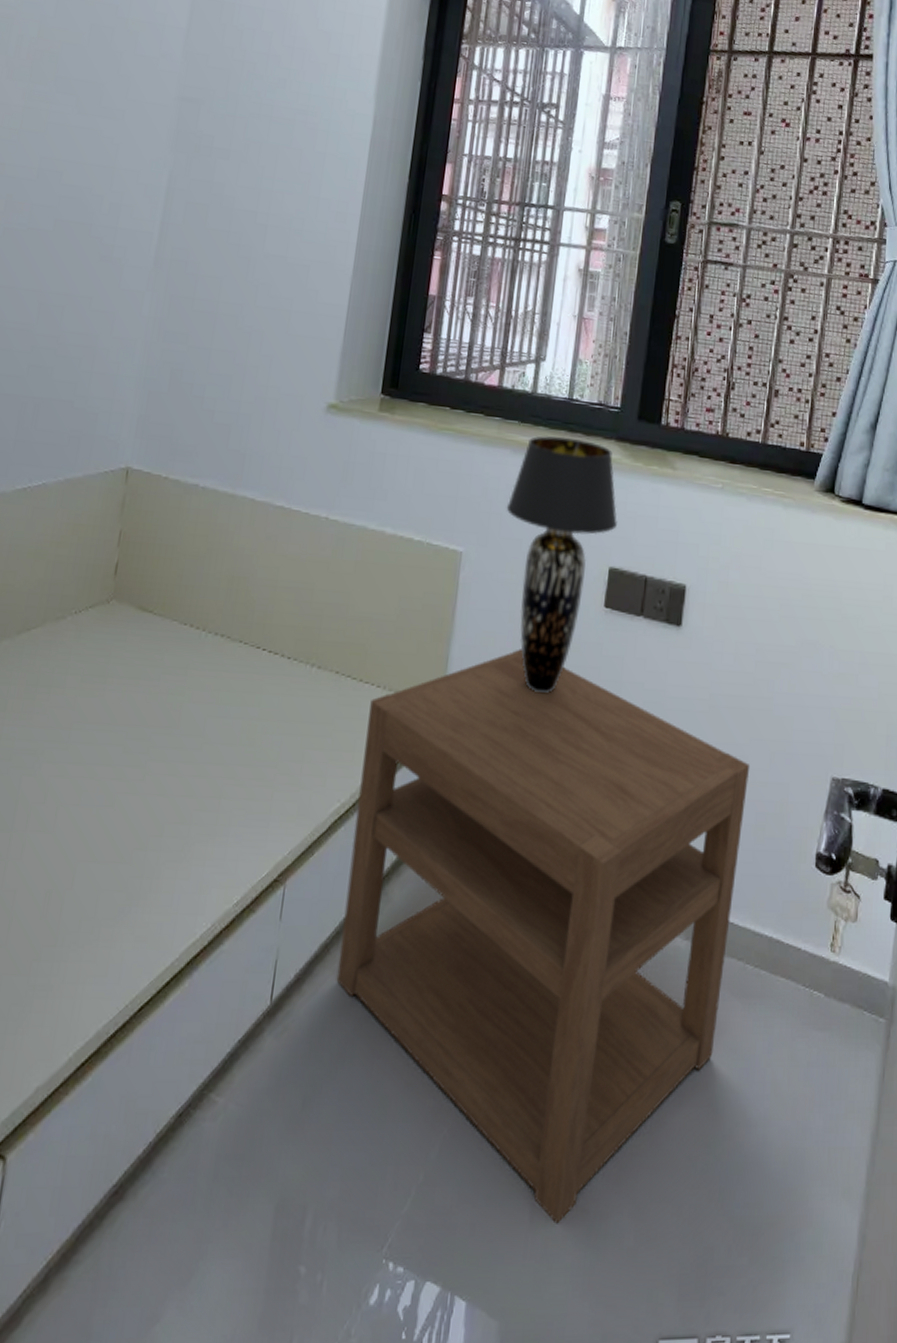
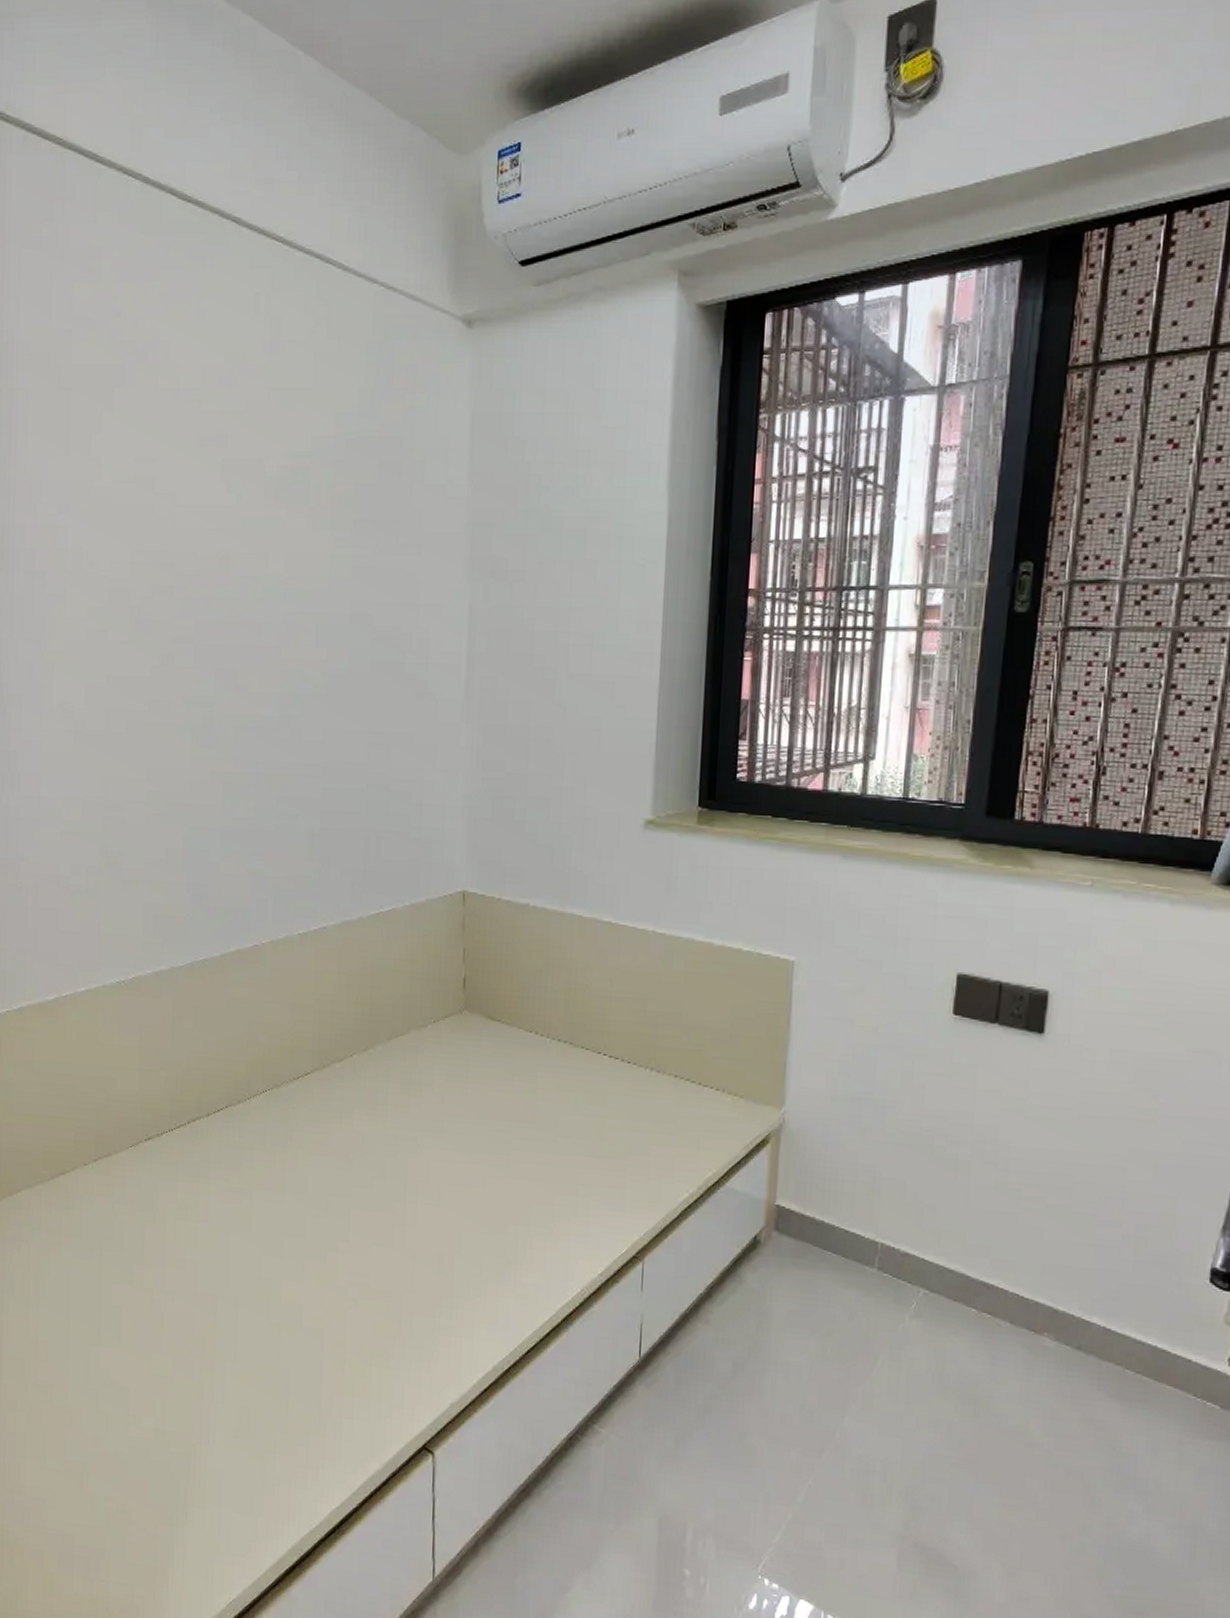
nightstand: present [336,649,751,1224] -> none [697,1055,1130,1573]
table lamp: present [506,436,617,694] -> none [839,839,965,1100]

